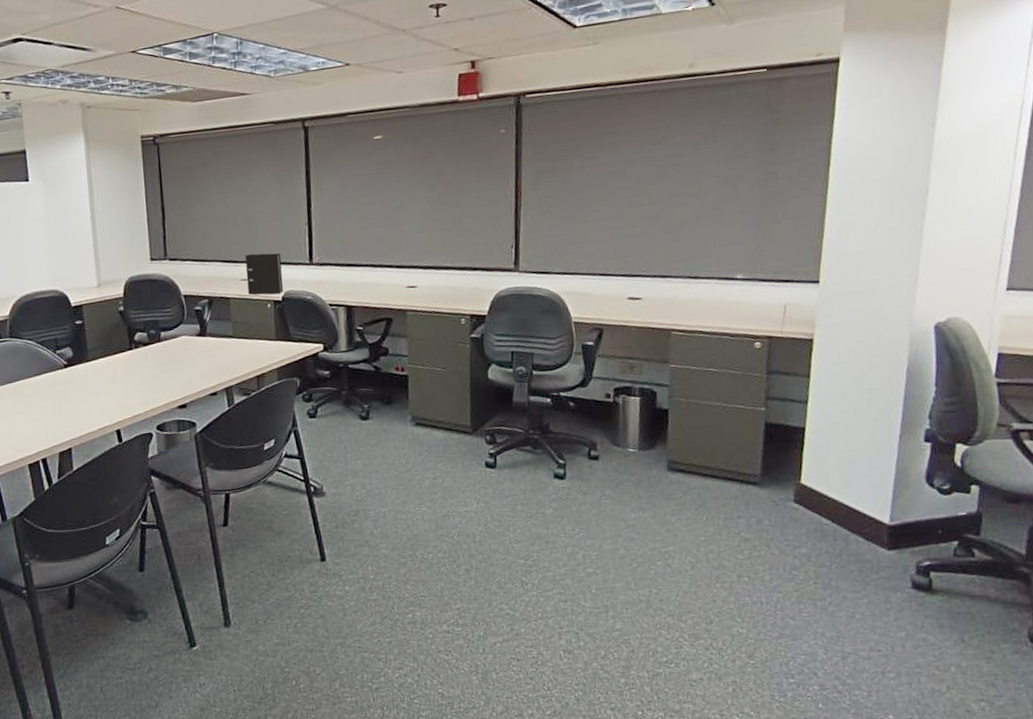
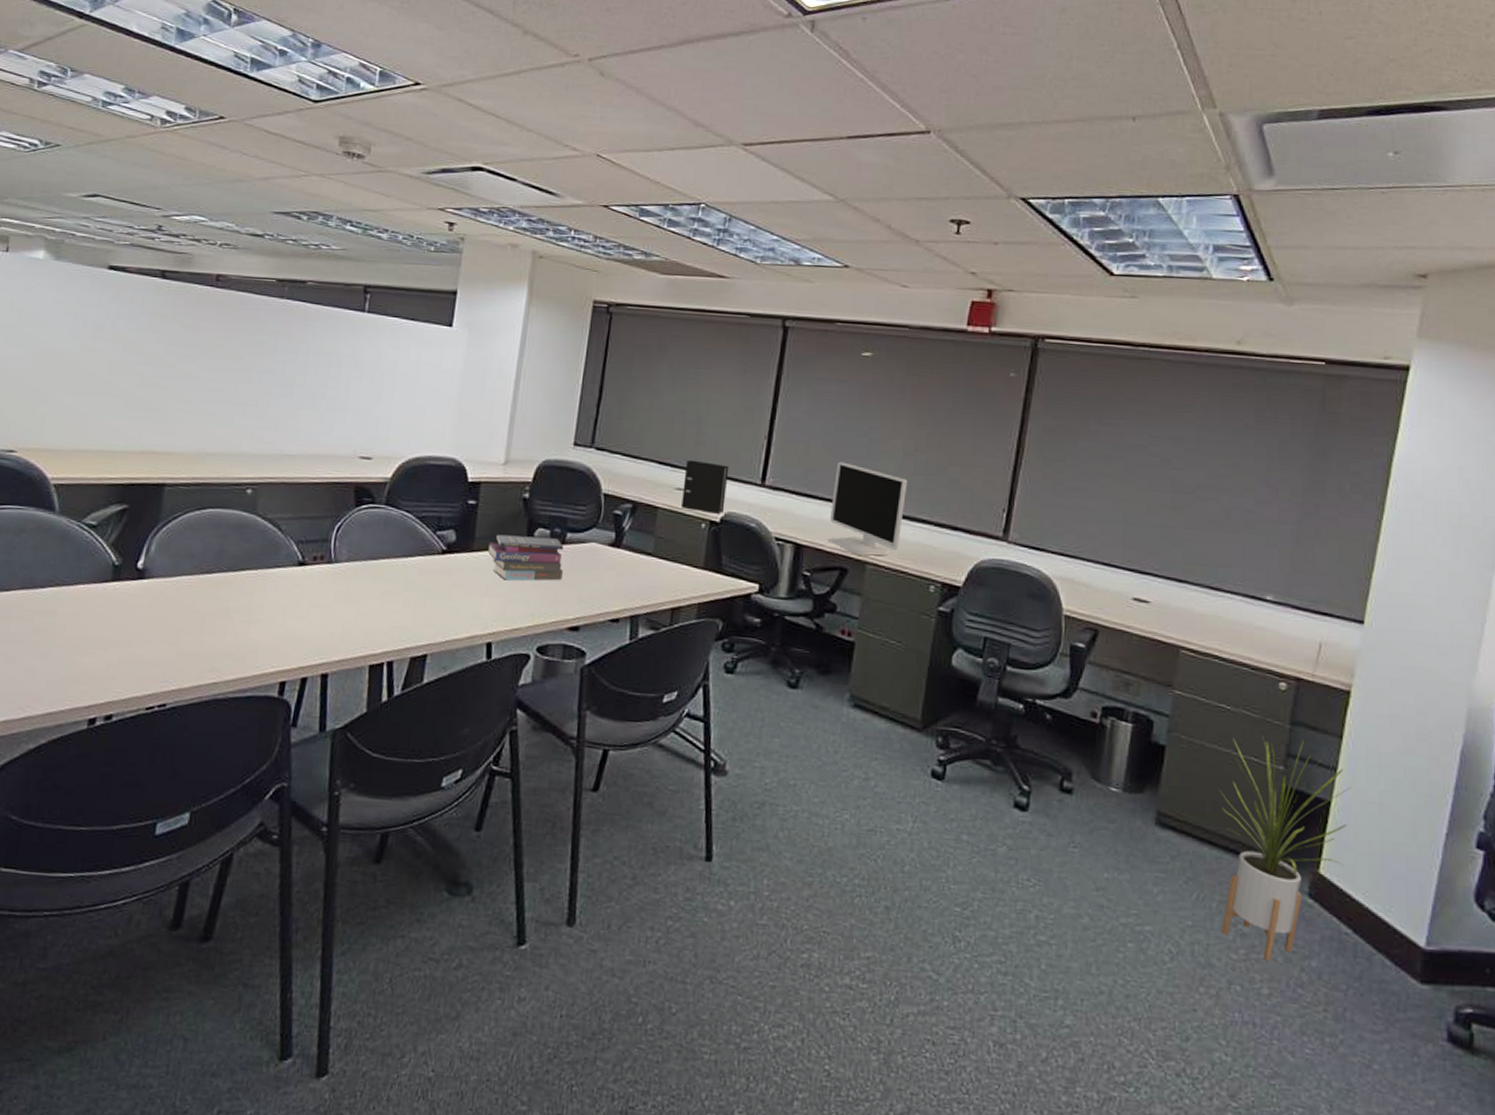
books: none [100,338,165,379] -> present [488,534,564,581]
monitor: none [368,231,431,305] -> present [828,461,907,556]
house plant: none [715,385,820,556] -> present [1219,736,1351,962]

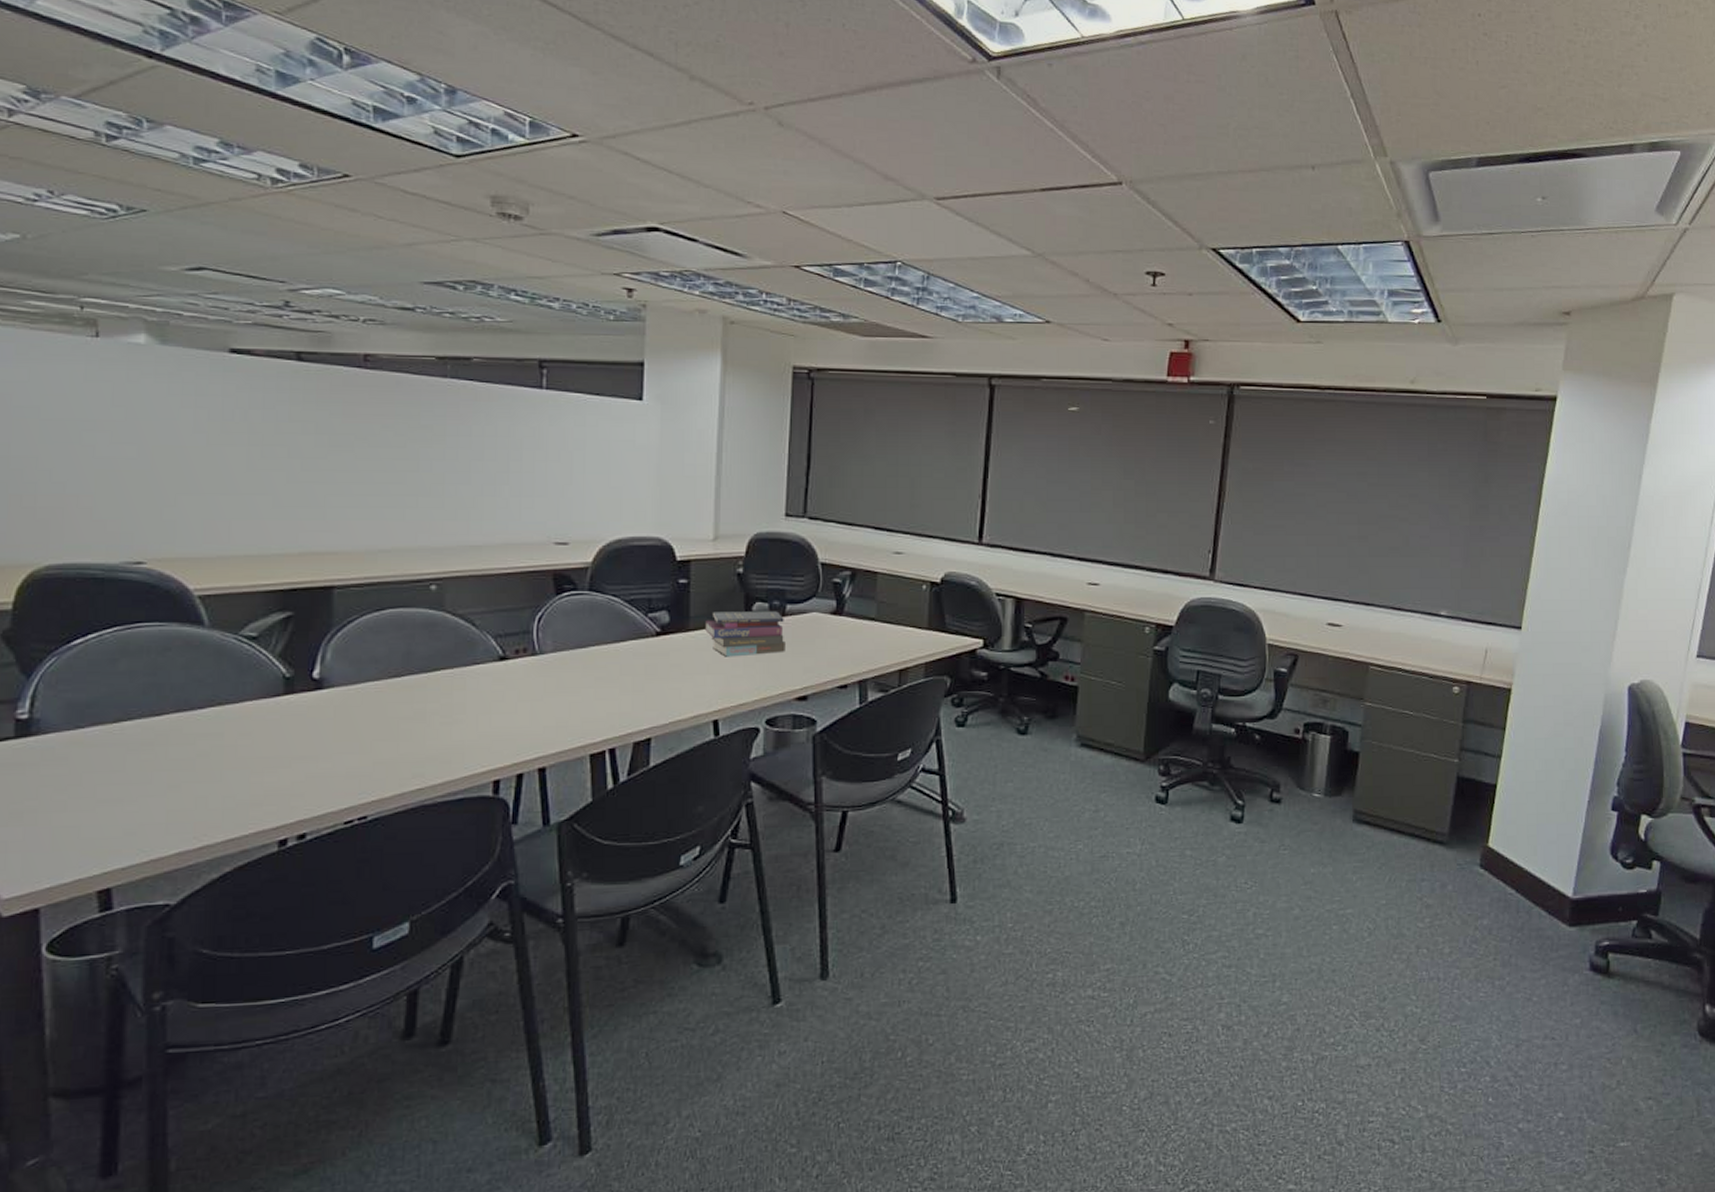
binder: present [681,459,729,514] -> none [901,523,946,574]
monitor: present [828,461,907,556] -> none [1047,515,1119,604]
house plant: present [1219,736,1351,962] -> none [1405,735,1513,926]

